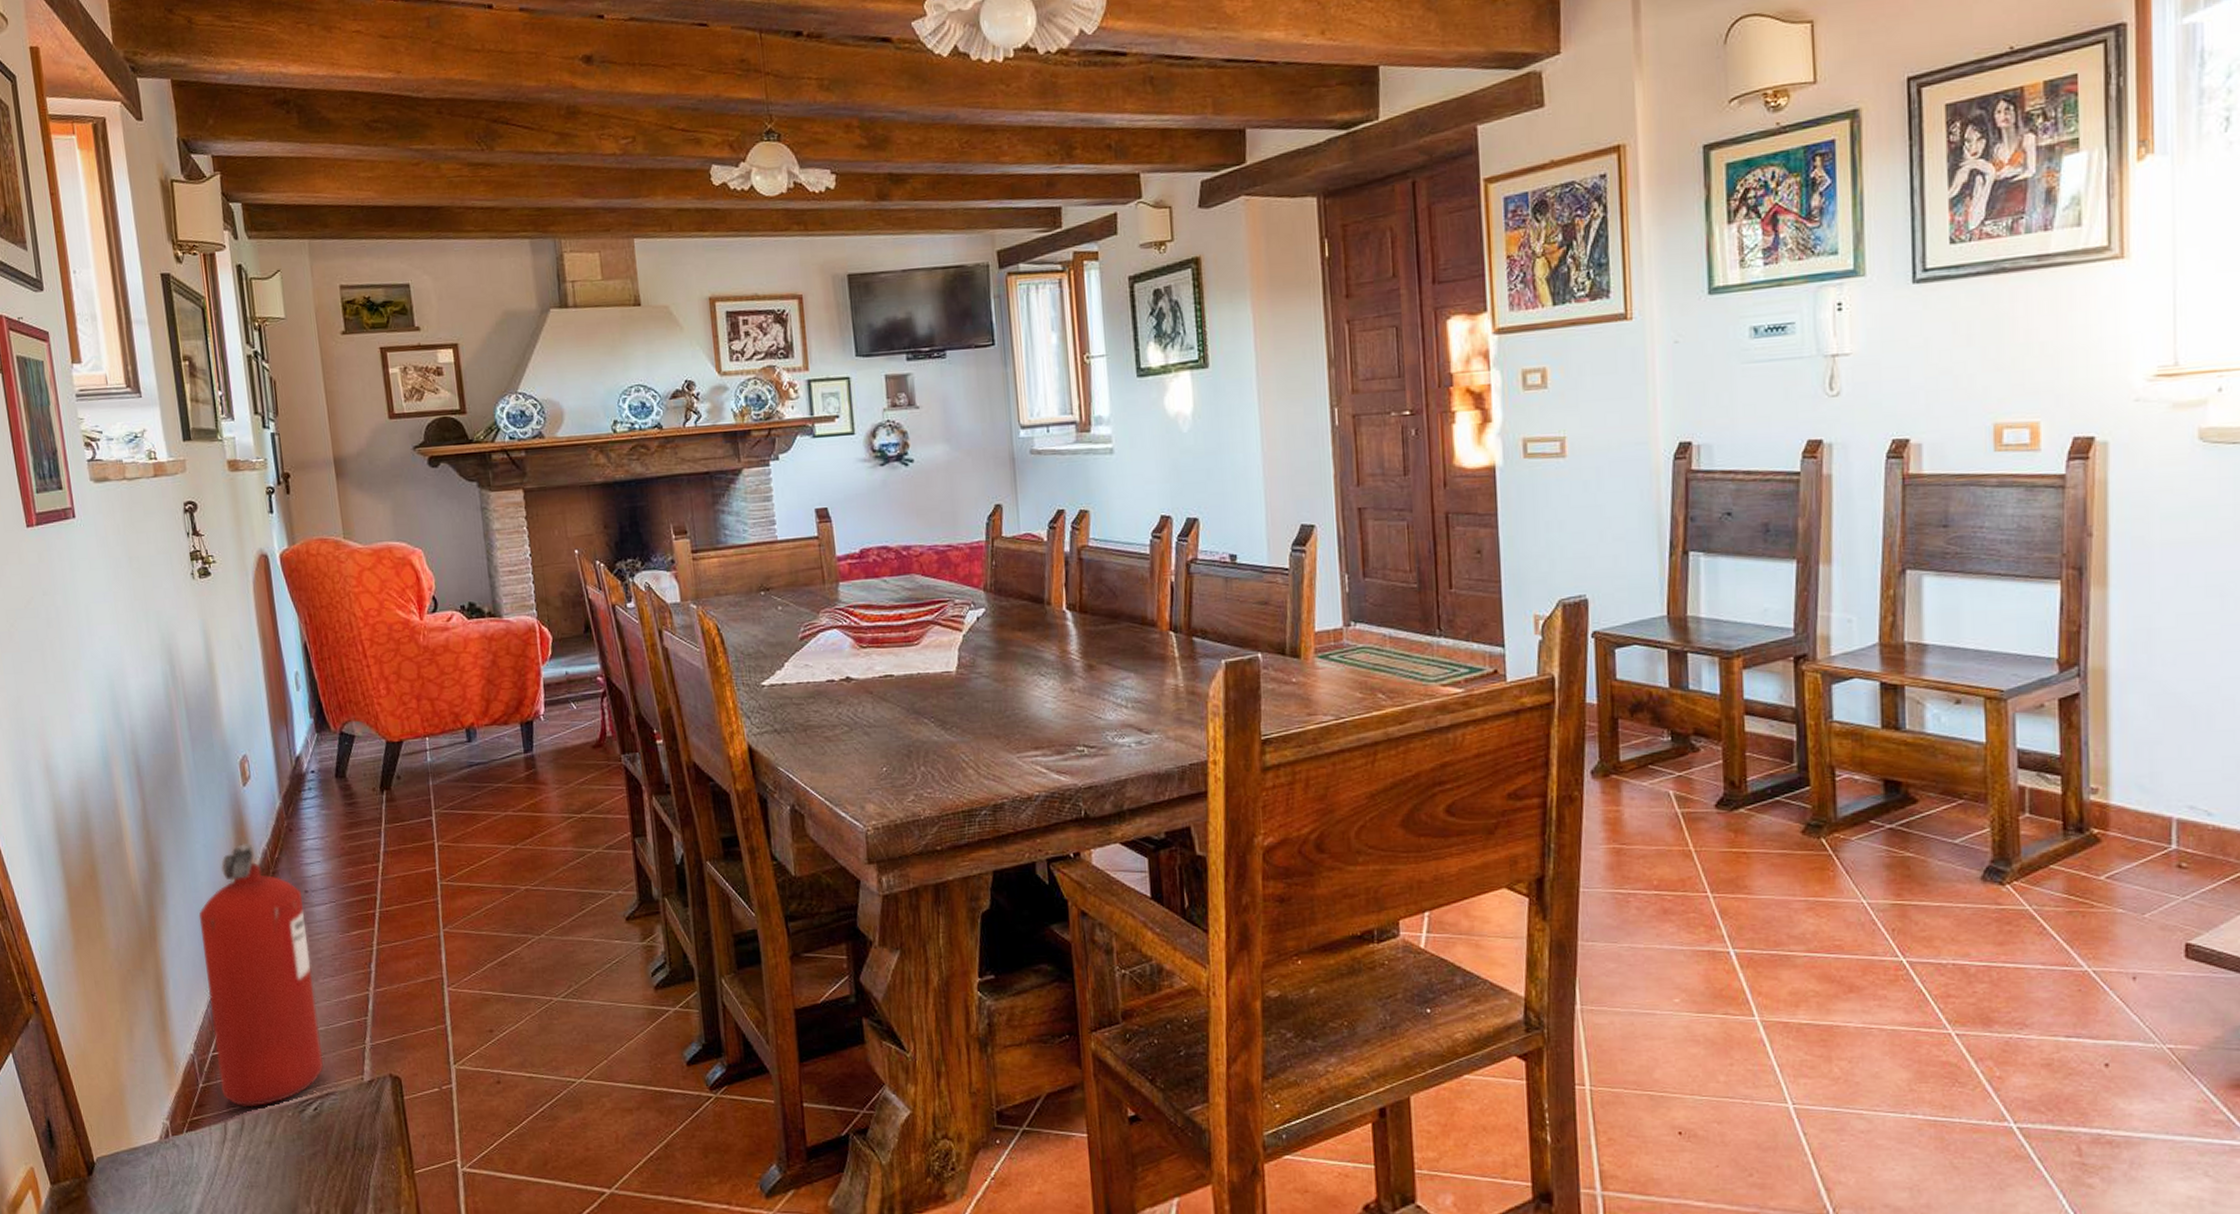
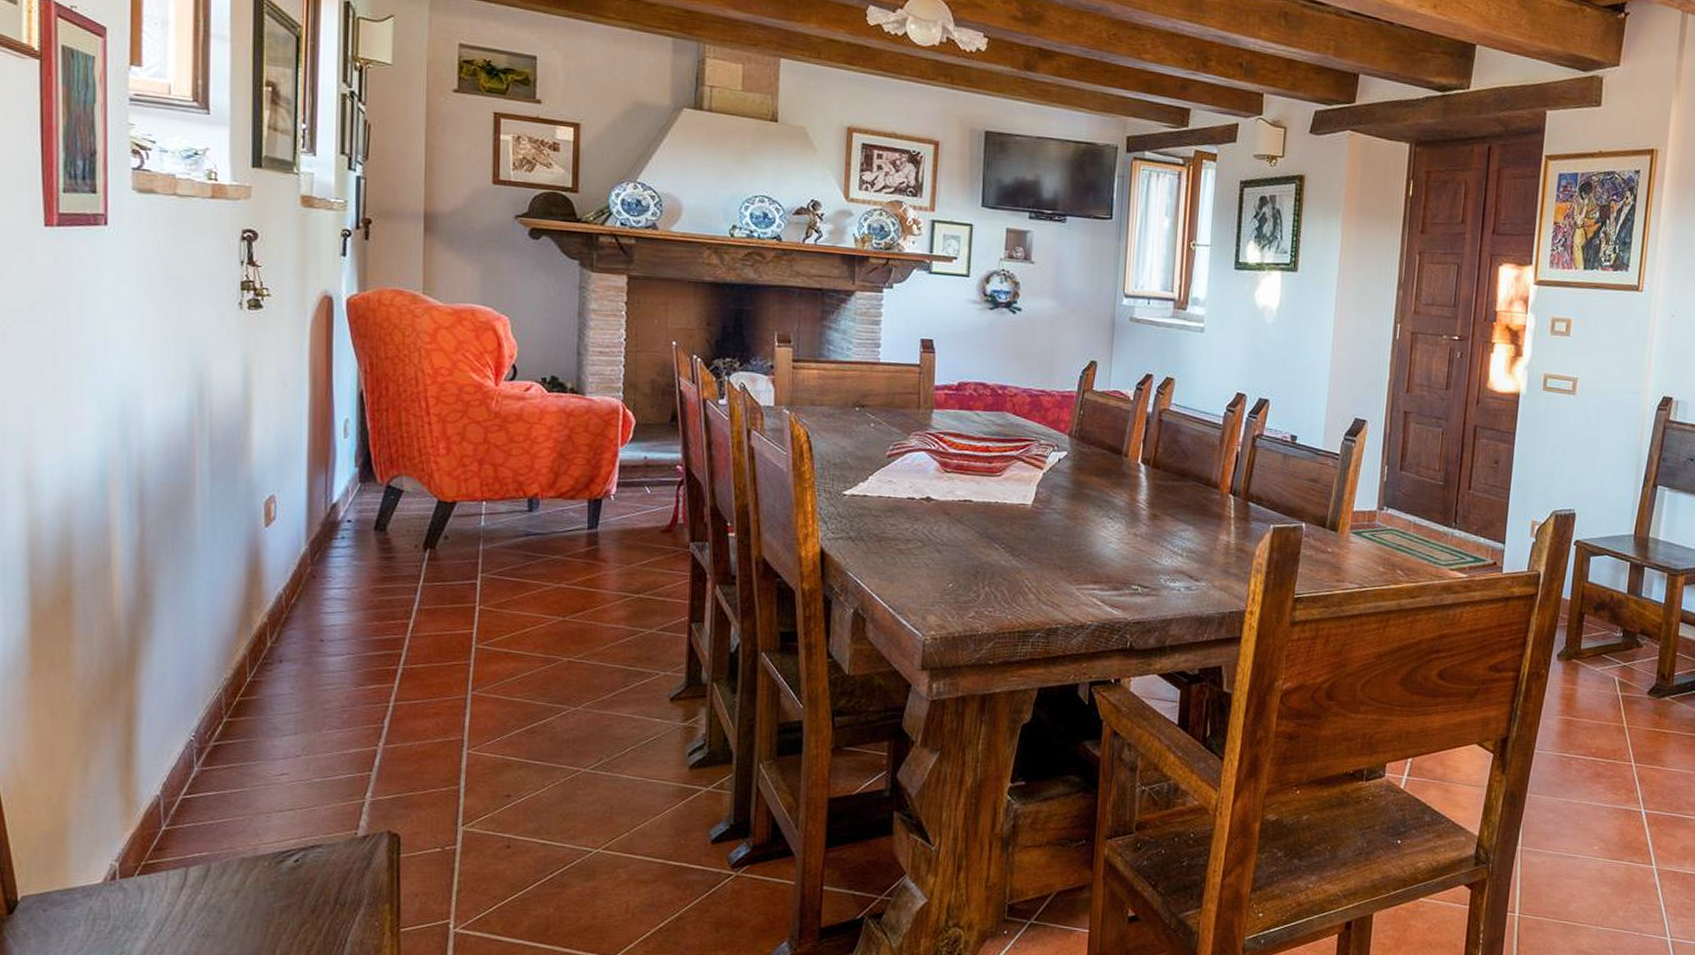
fire extinguisher: present [198,842,324,1107] -> none [187,584,316,855]

